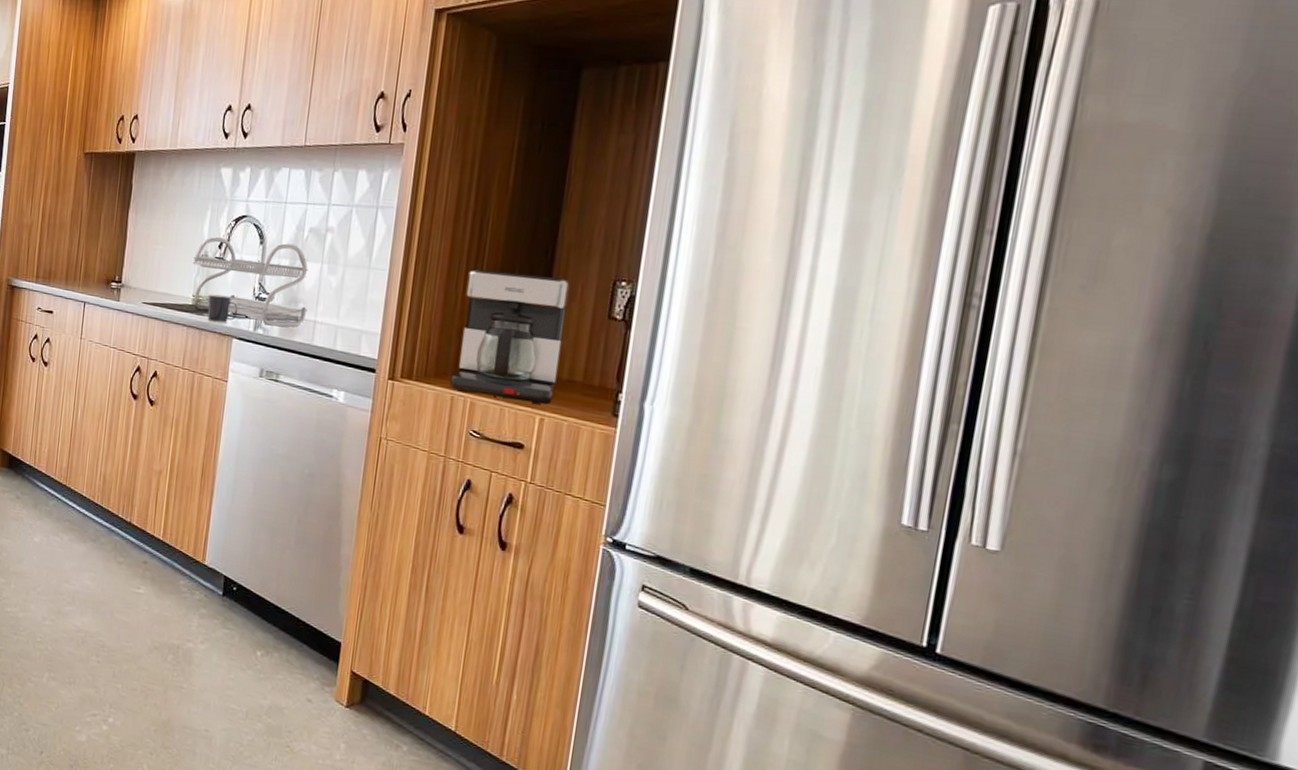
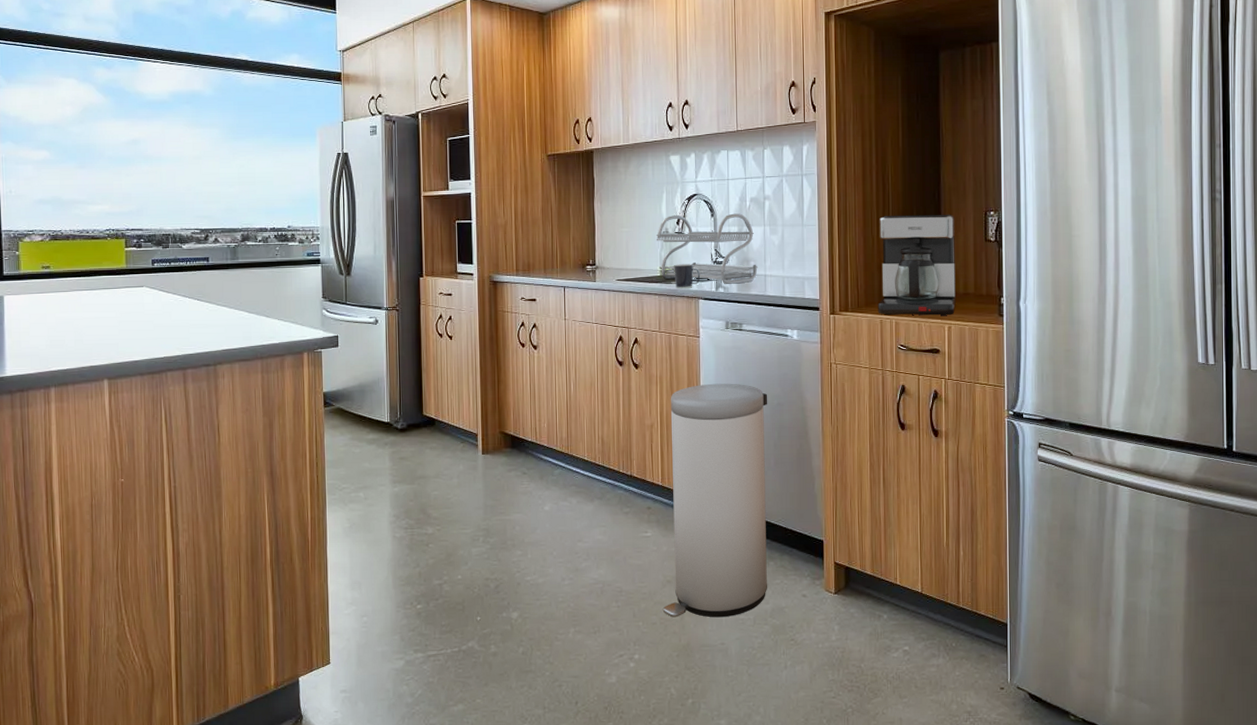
pedal bin: none [145,435,299,703] -> present [662,383,768,618]

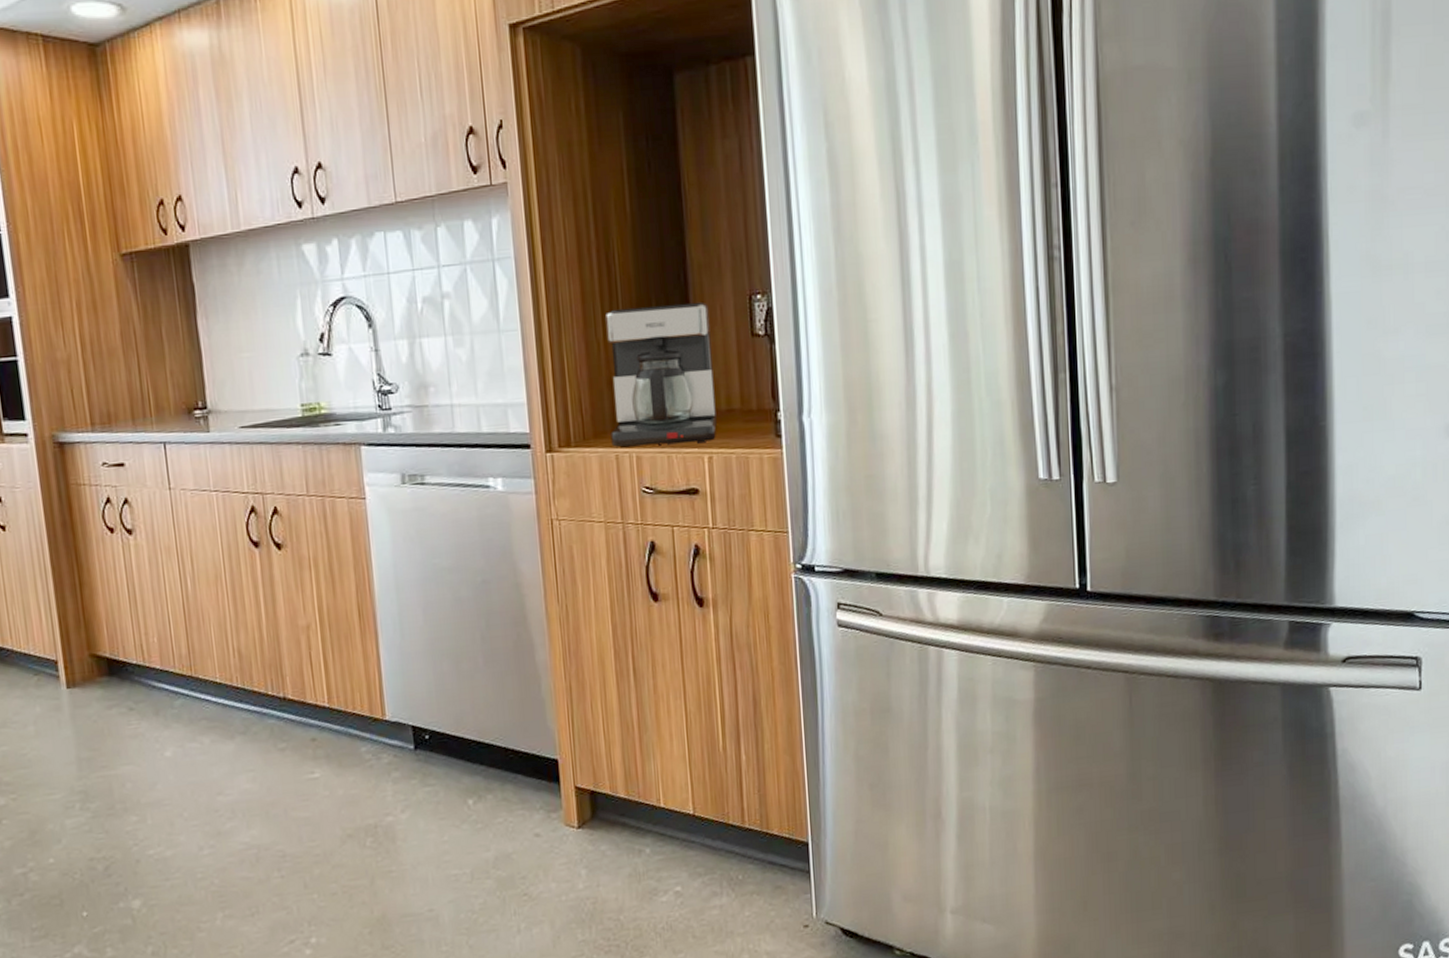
dish rack: present [657,213,758,284] -> none [292,320,441,422]
pedal bin: present [662,383,768,618] -> none [331,558,486,883]
mug: present [673,264,701,289] -> none [319,396,360,434]

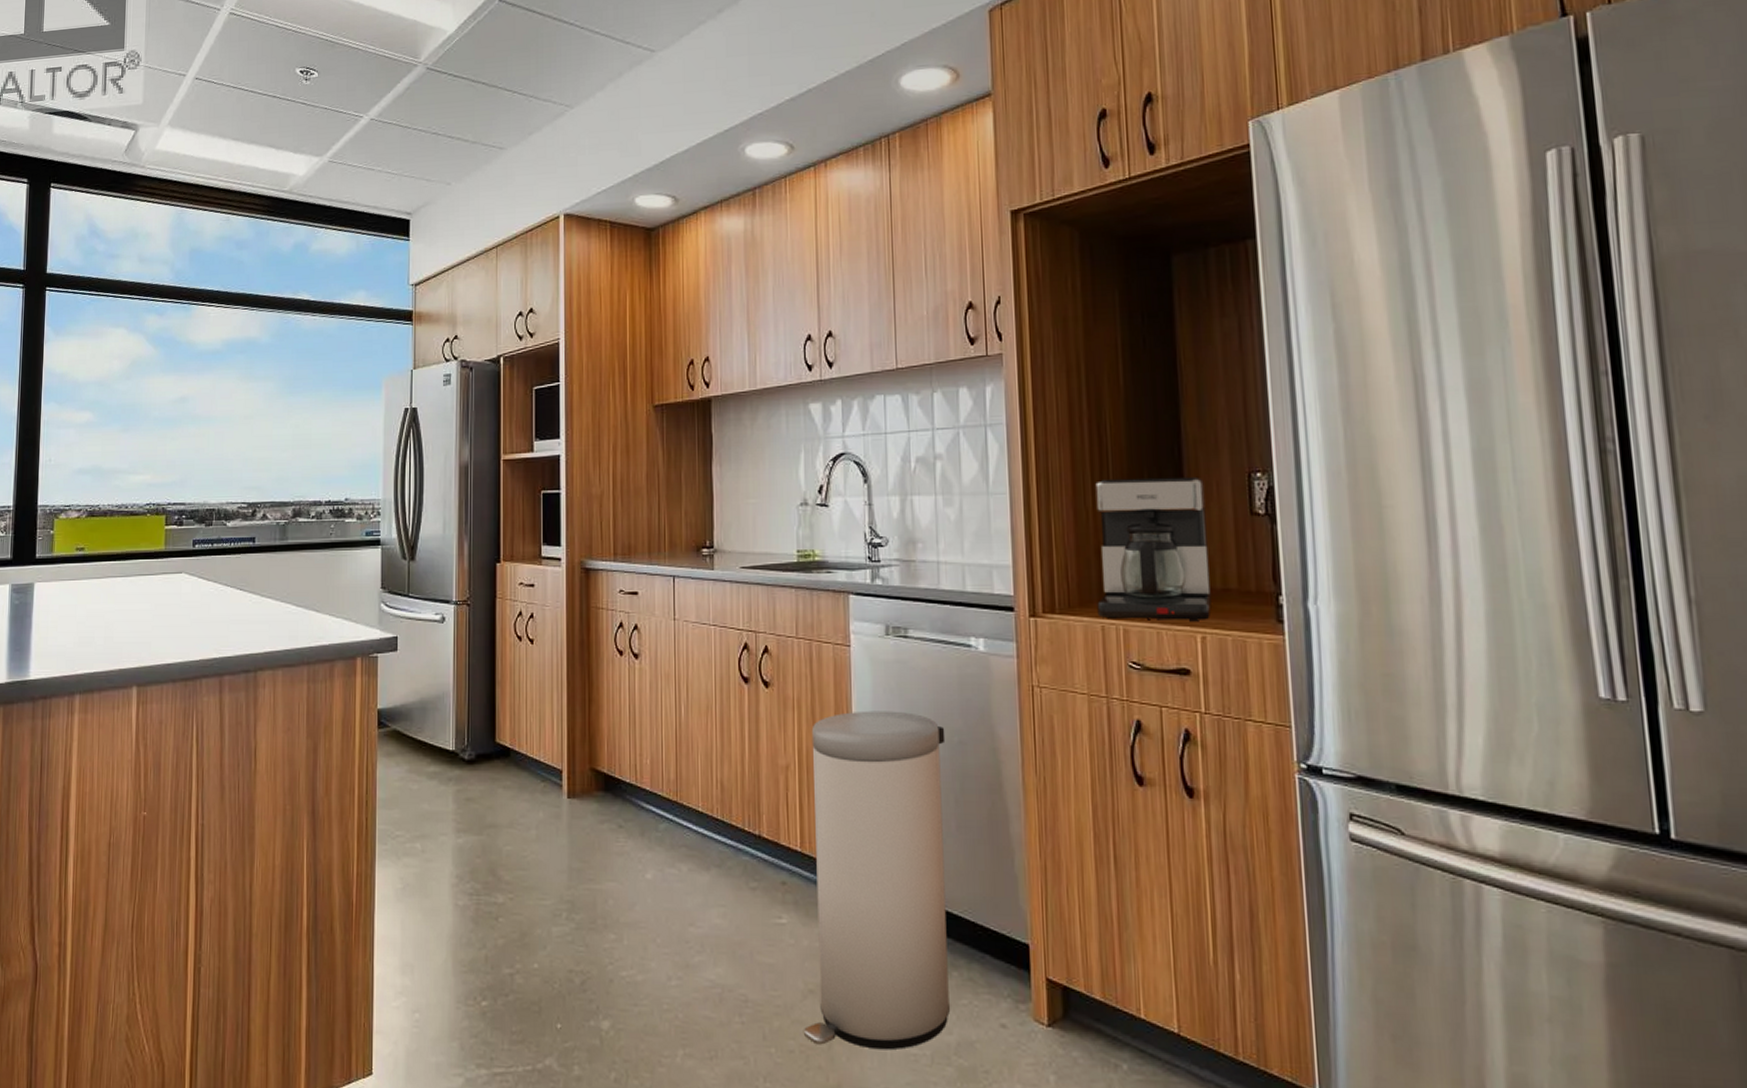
pedal bin: none [331,558,486,883] -> present [803,710,950,1050]

